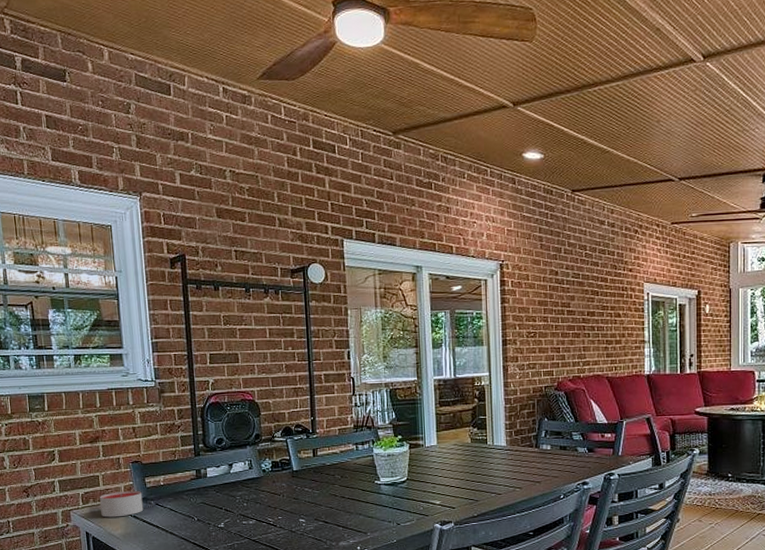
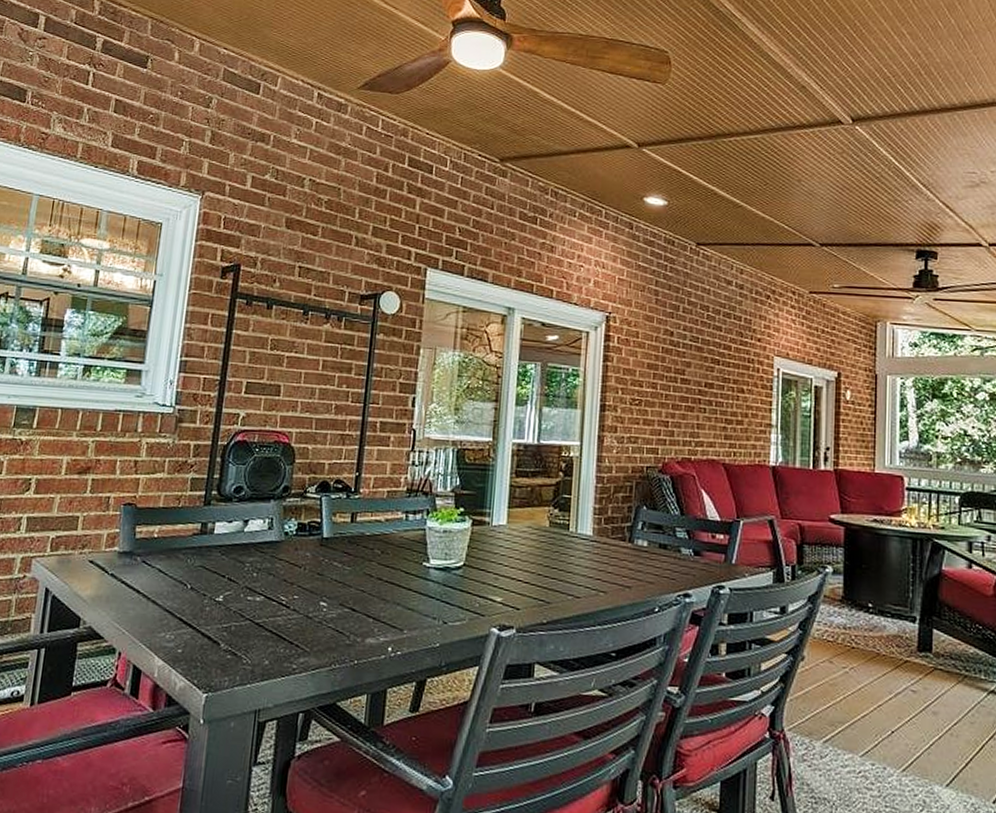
candle: present [100,490,144,518] -> none [70,540,129,573]

